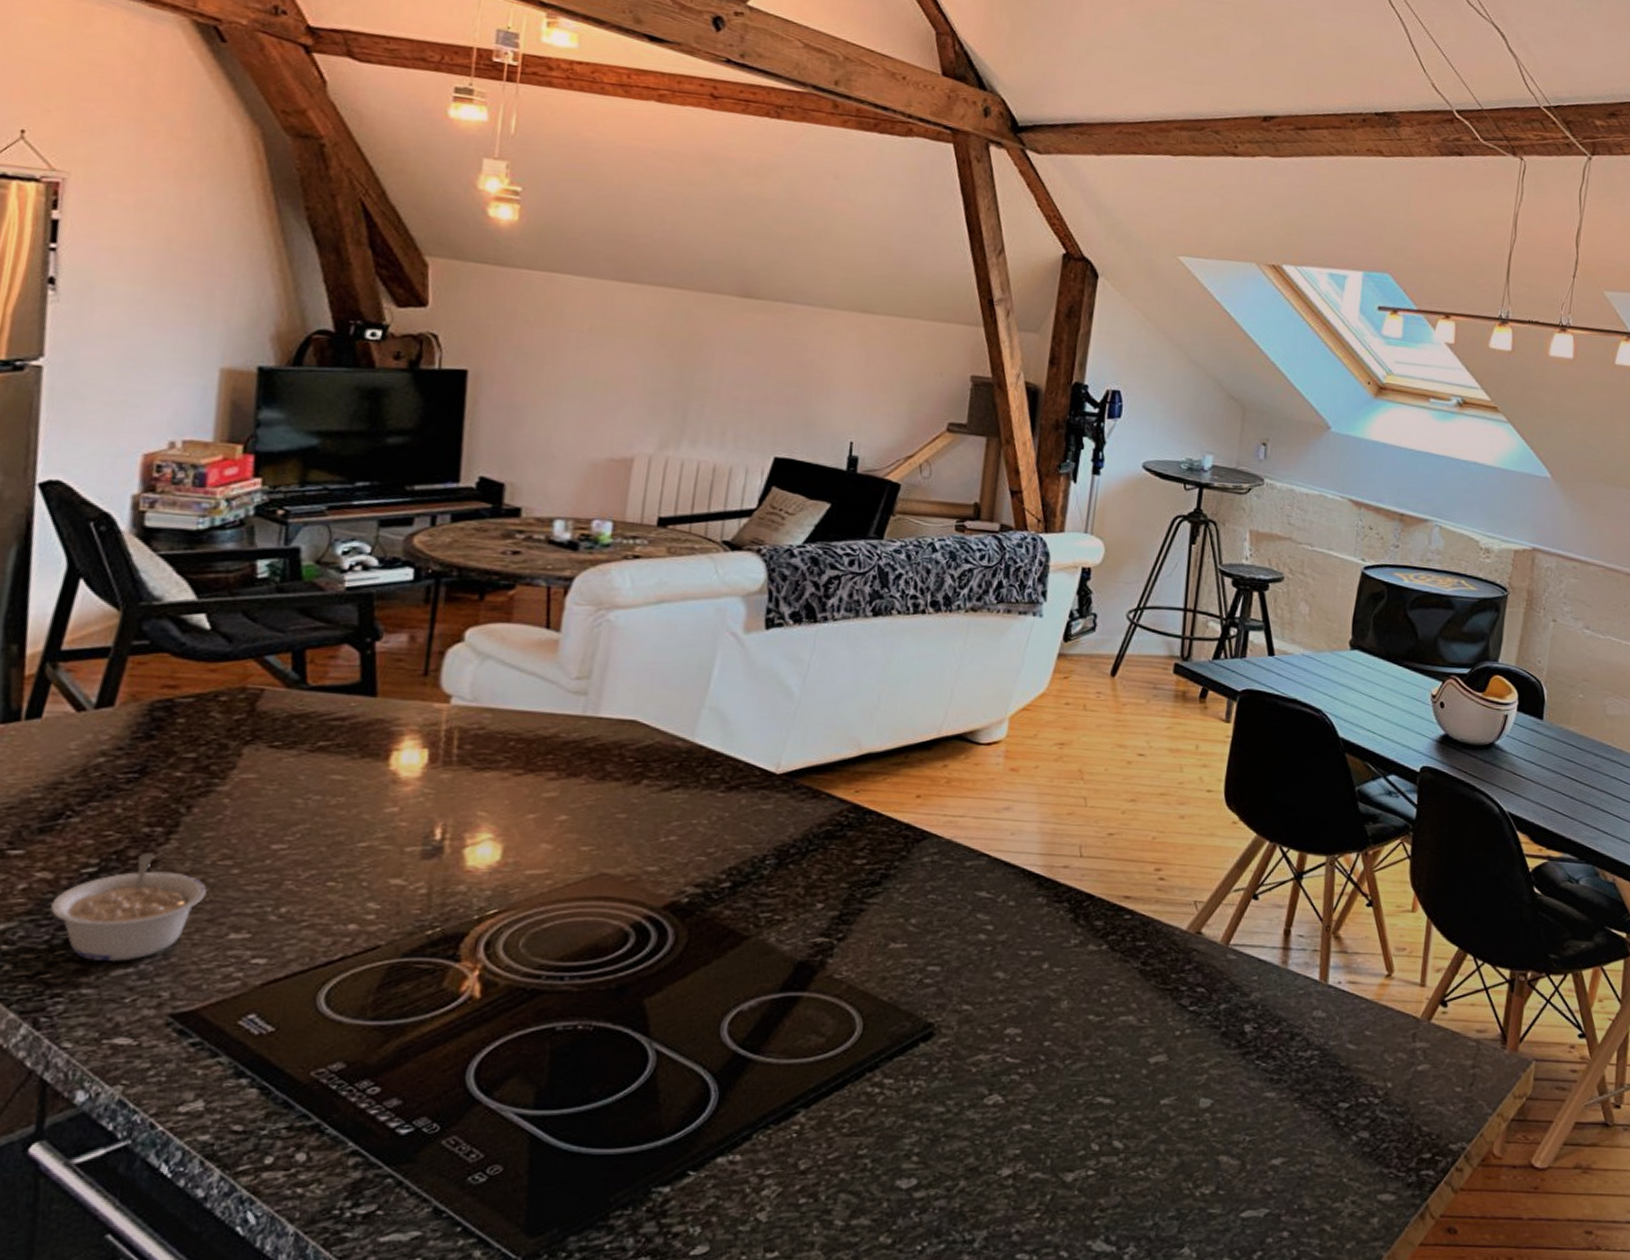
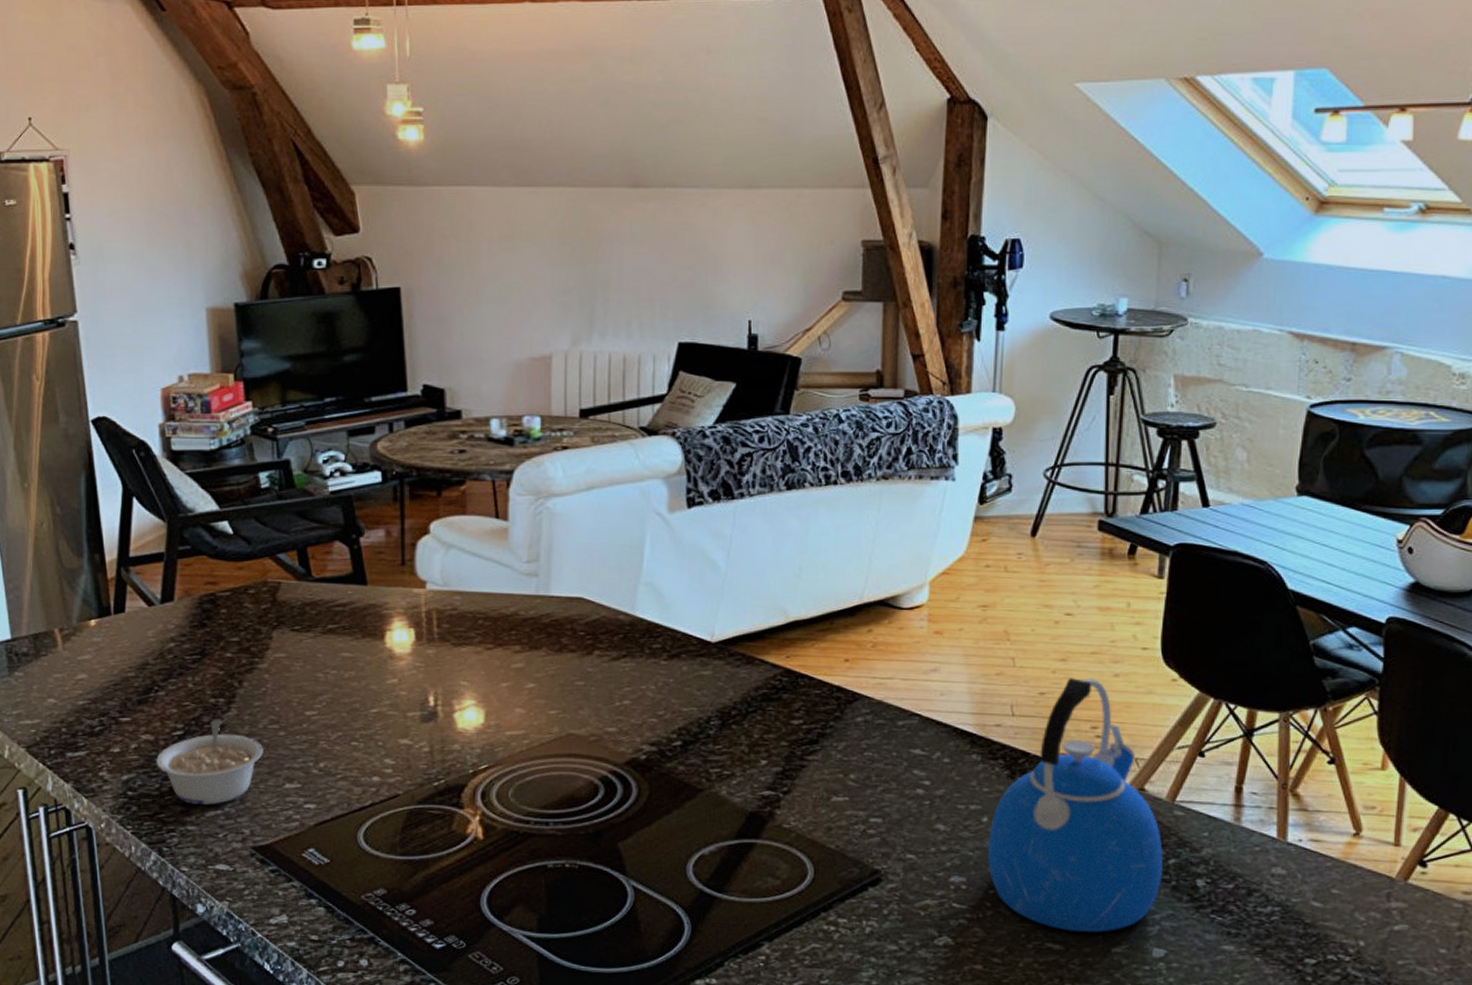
kettle: none [1045,819,1215,1085] -> present [988,678,1163,933]

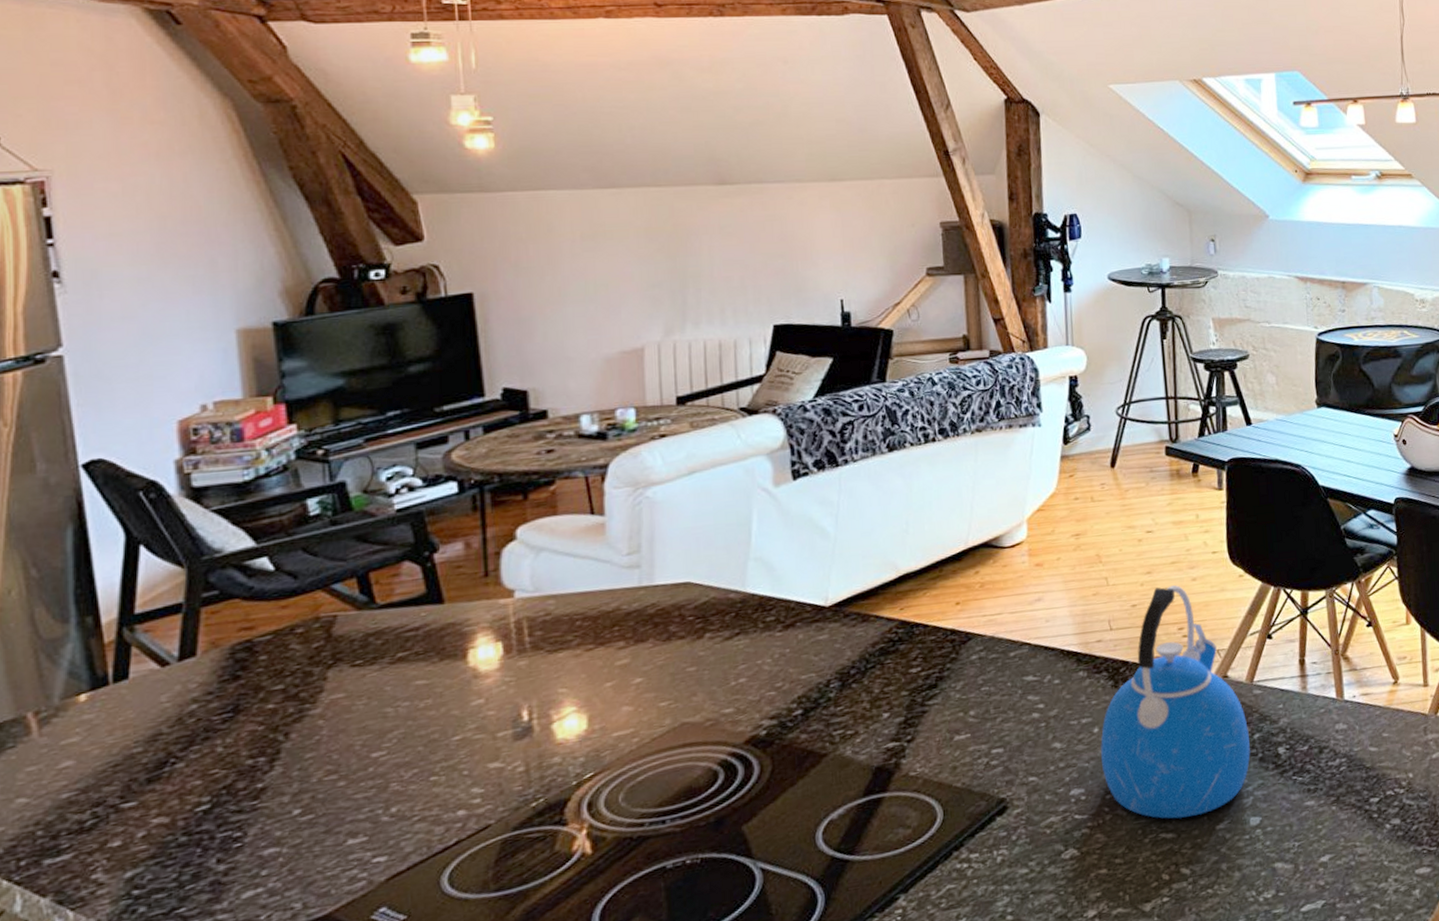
legume: present [156,719,263,805] -> none [173,781,318,889]

